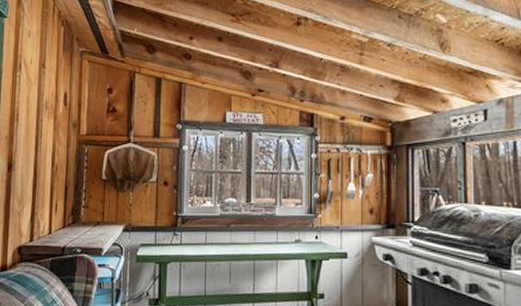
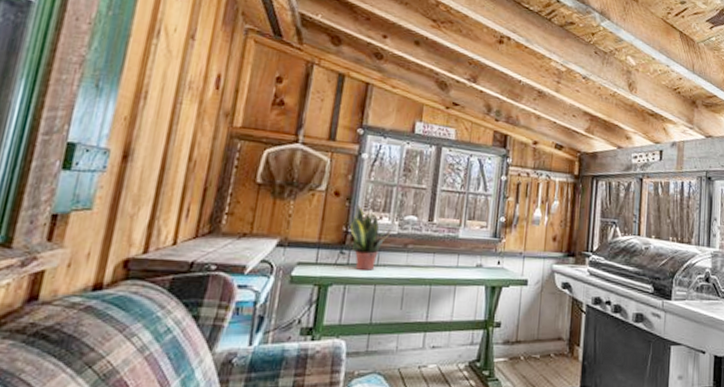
potted plant: none [180,192,215,249] -> present [350,205,393,271]

